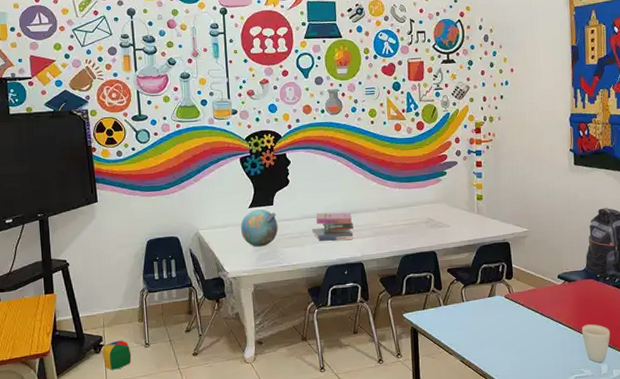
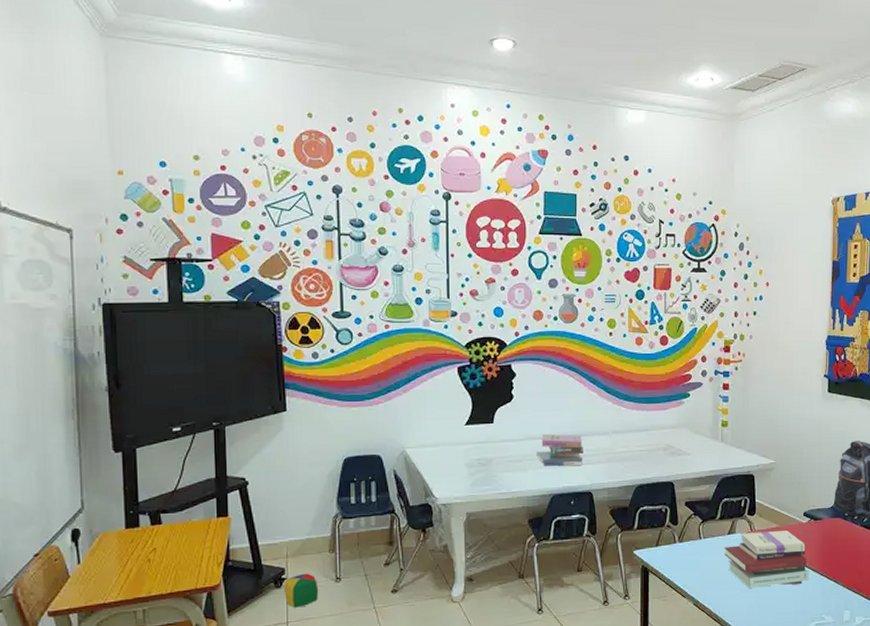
globe: present [241,209,278,247] -> none [455,426,498,470]
books: none [485,292,567,345] -> present [724,530,809,588]
cup: present [581,324,611,363] -> none [825,566,856,609]

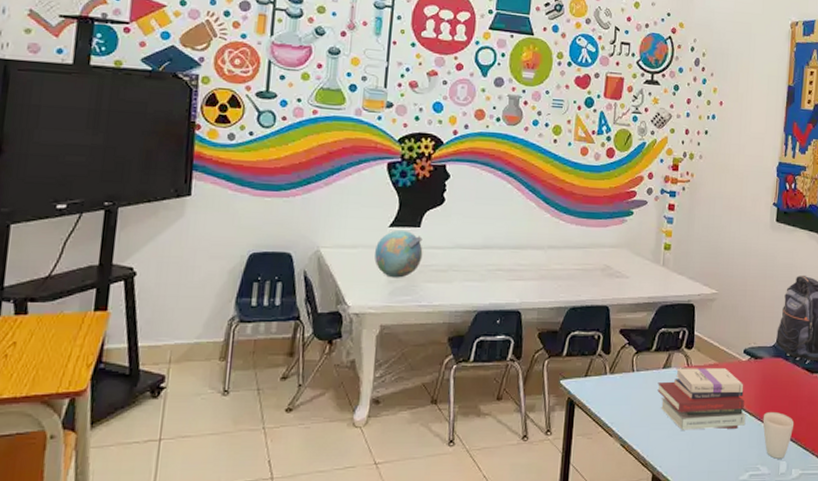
toy ball: present [284,573,319,608] -> none [161,383,202,423]
globe: none [455,426,498,470] -> present [374,229,423,278]
books: present [535,434,583,467] -> none [463,244,515,282]
cup: none [825,566,856,609] -> present [763,411,795,459]

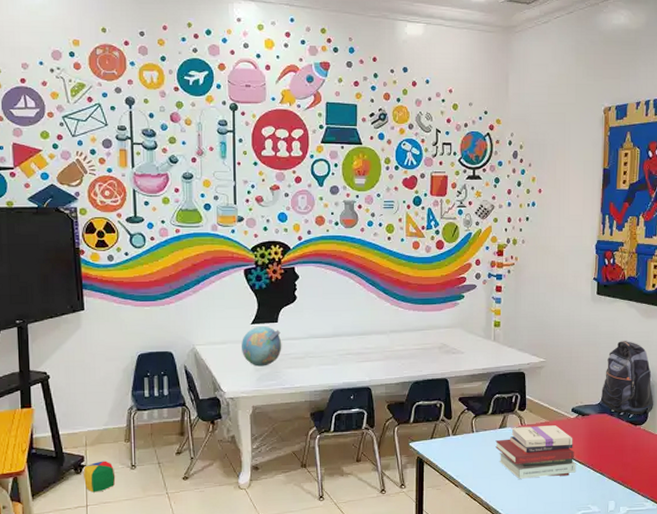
toy ball: none [161,383,202,423] -> present [84,460,116,492]
cup: present [763,411,795,459] -> none [592,459,621,499]

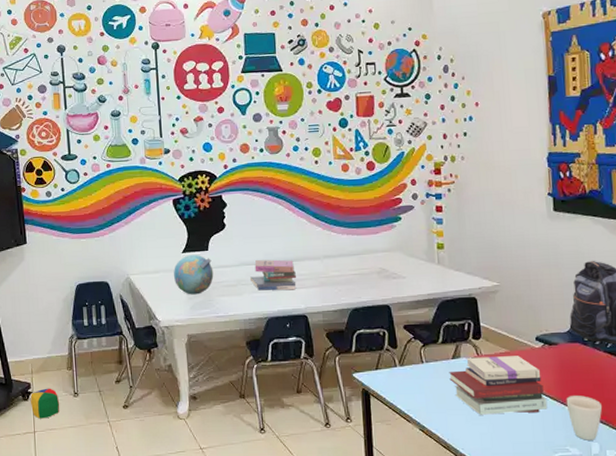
books: none [317,333,362,364] -> present [249,259,297,291]
cup: none [592,459,621,499] -> present [566,395,603,440]

